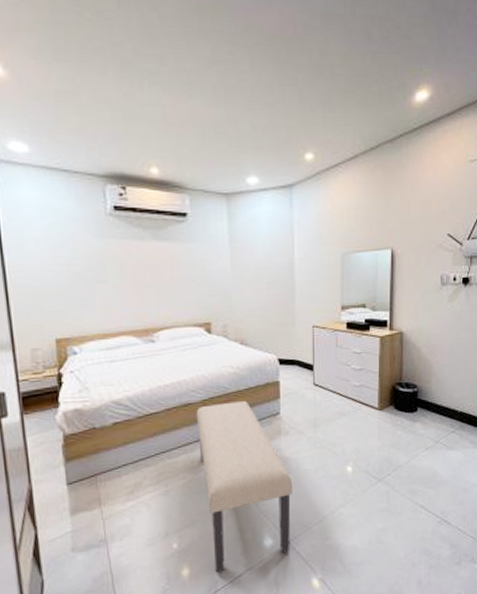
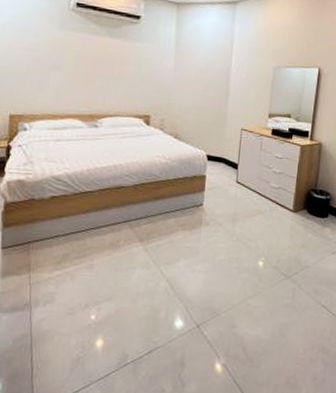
bench: present [196,401,293,573] -> none [126,189,208,347]

